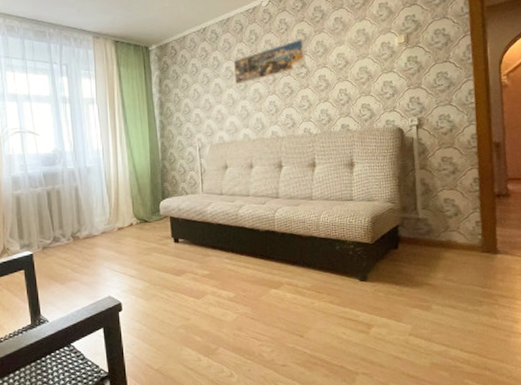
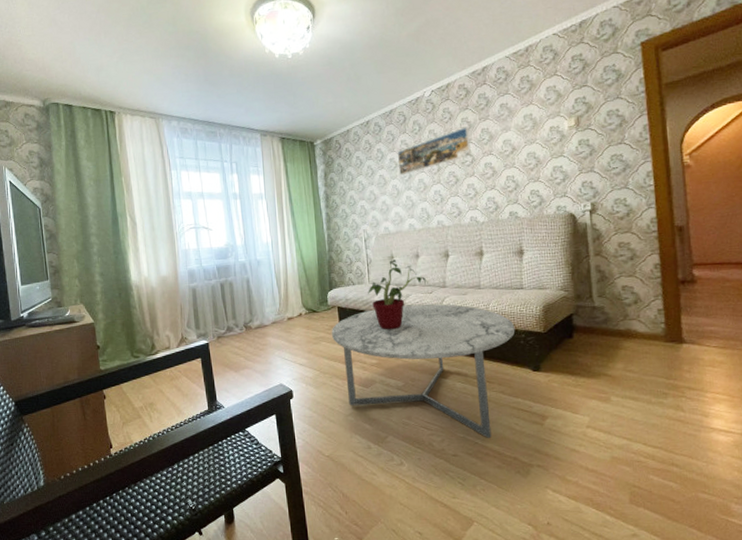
coffee table: none [162,214,345,348] -> present [331,303,515,438]
potted plant: none [201,169,264,241] -> present [368,259,430,330]

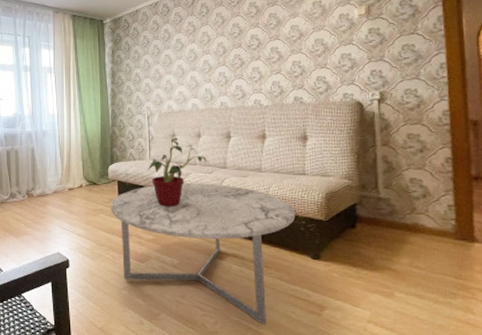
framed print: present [397,126,471,176] -> none [184,11,258,56]

